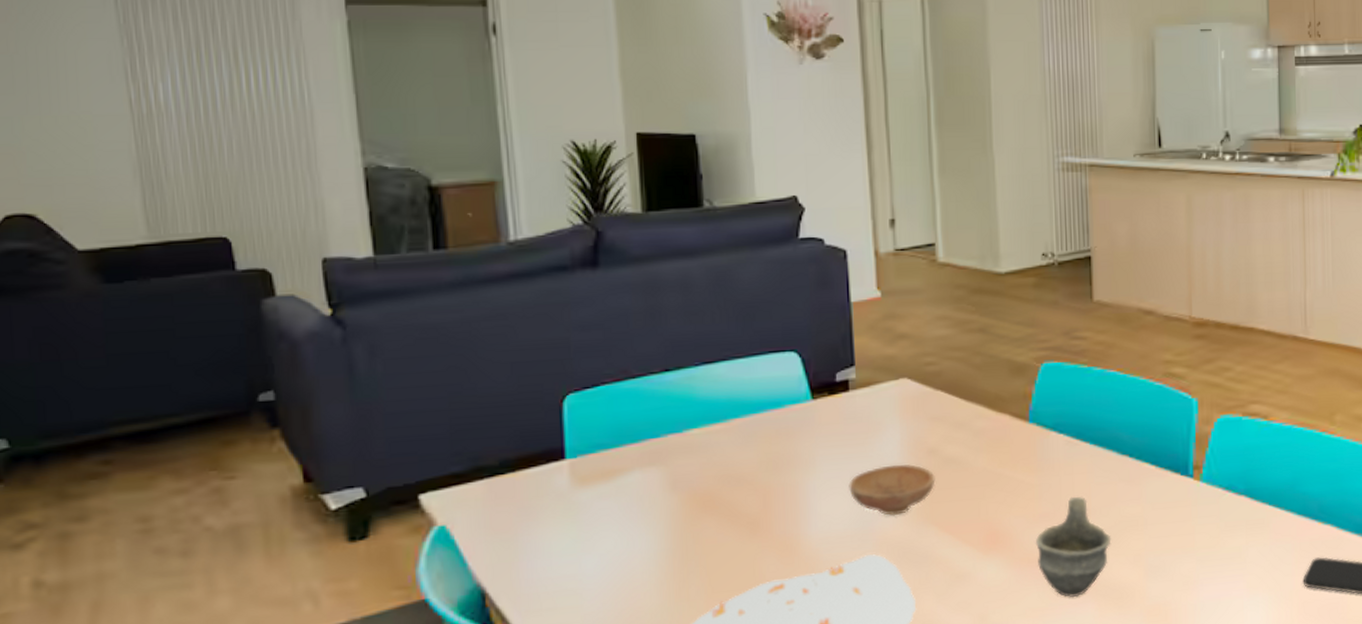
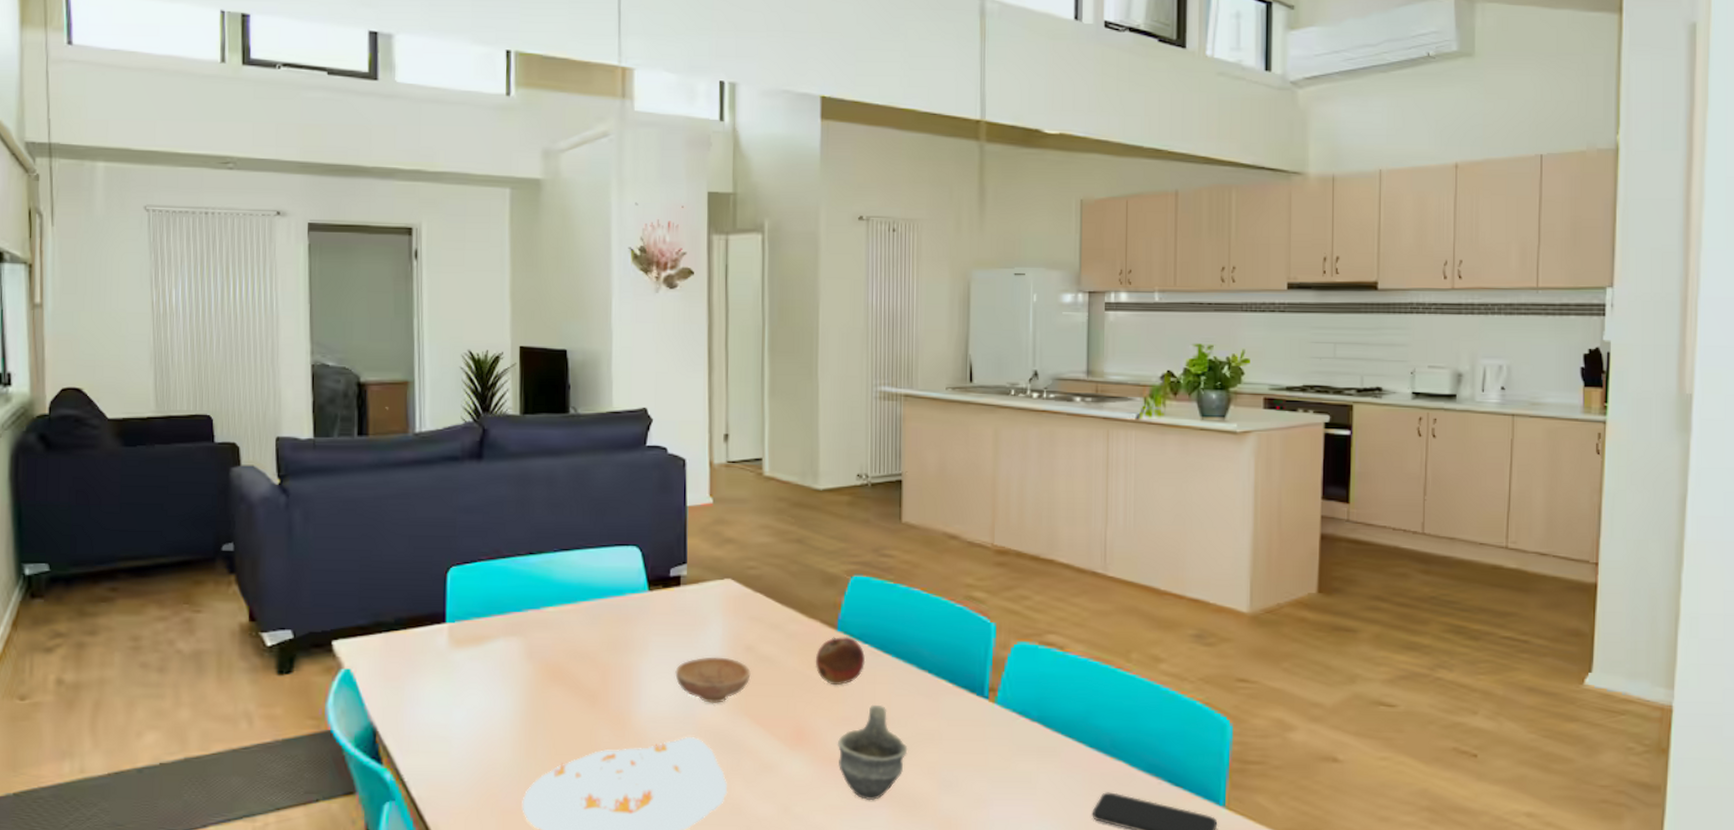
fruit: none [1006,427,1062,481] -> present [815,636,866,685]

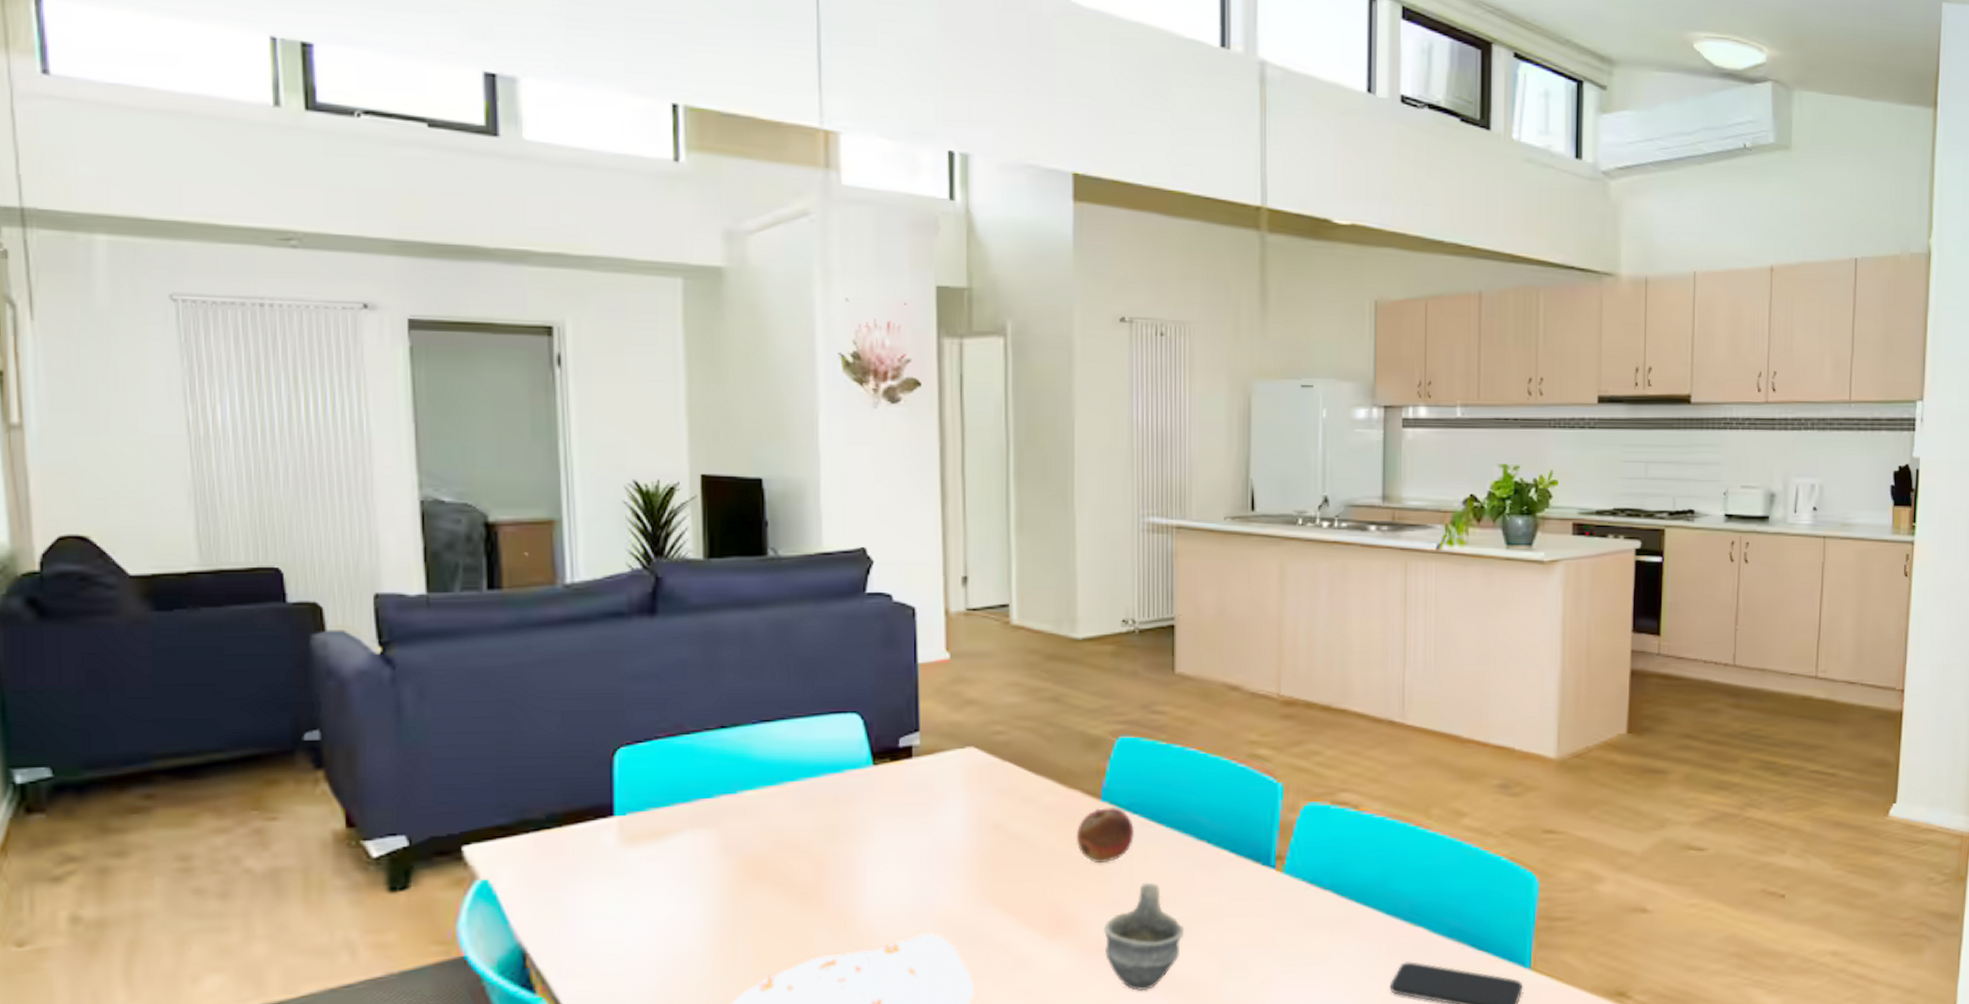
bowl: present [675,657,751,704] -> none [908,838,1000,894]

